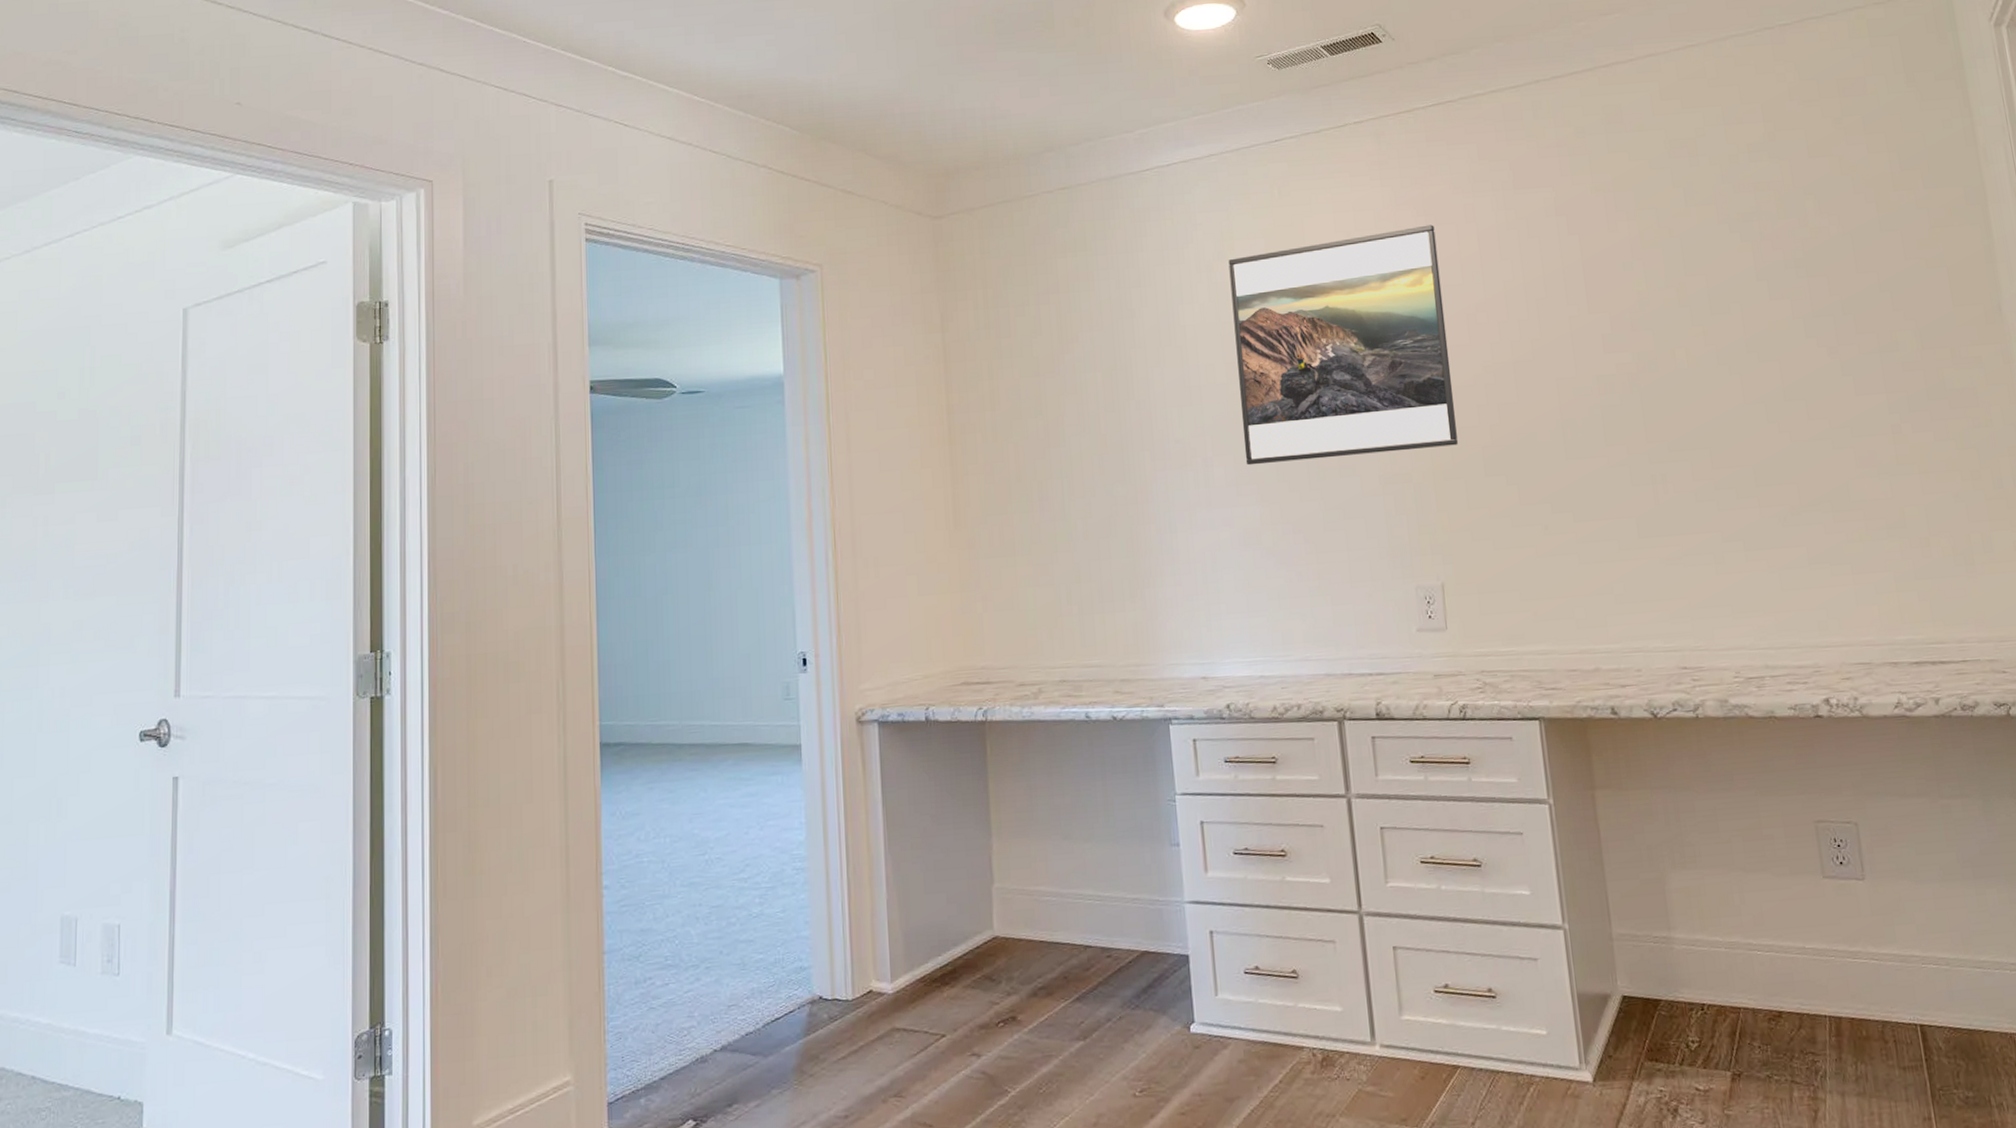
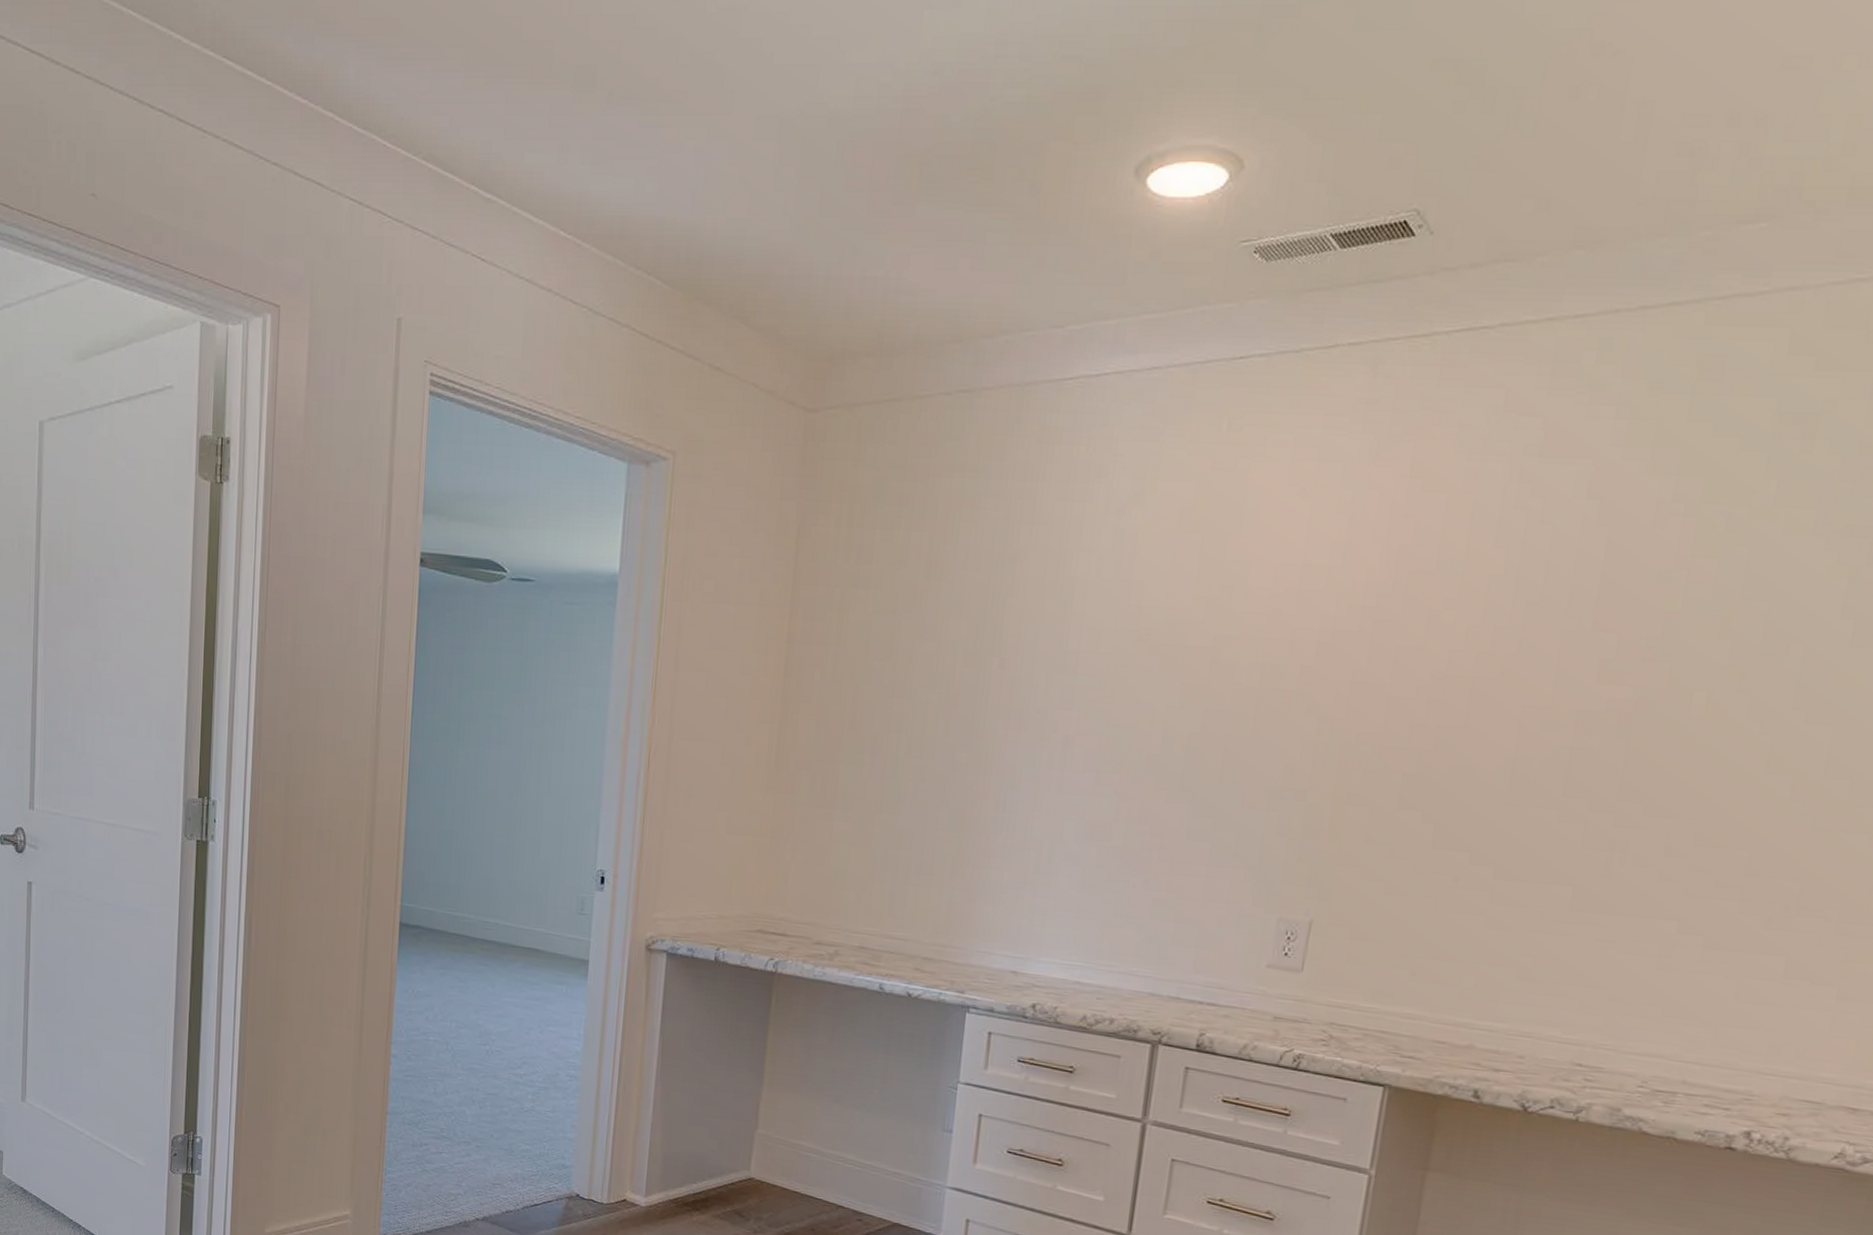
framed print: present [1228,224,1458,466] -> none [1112,490,1419,767]

